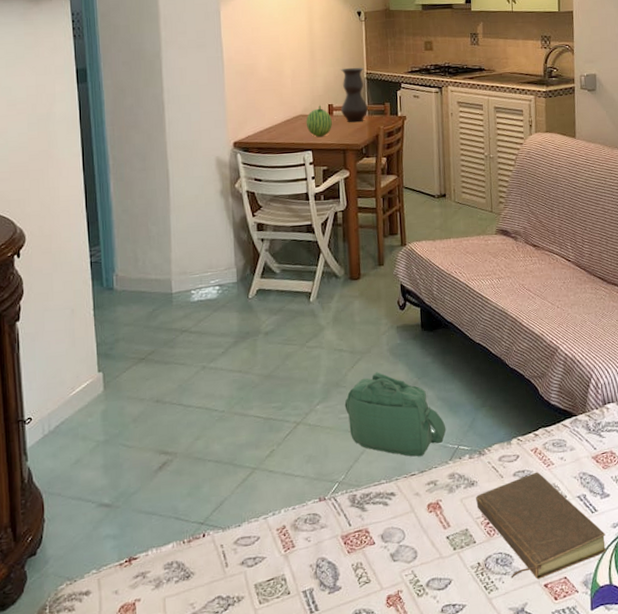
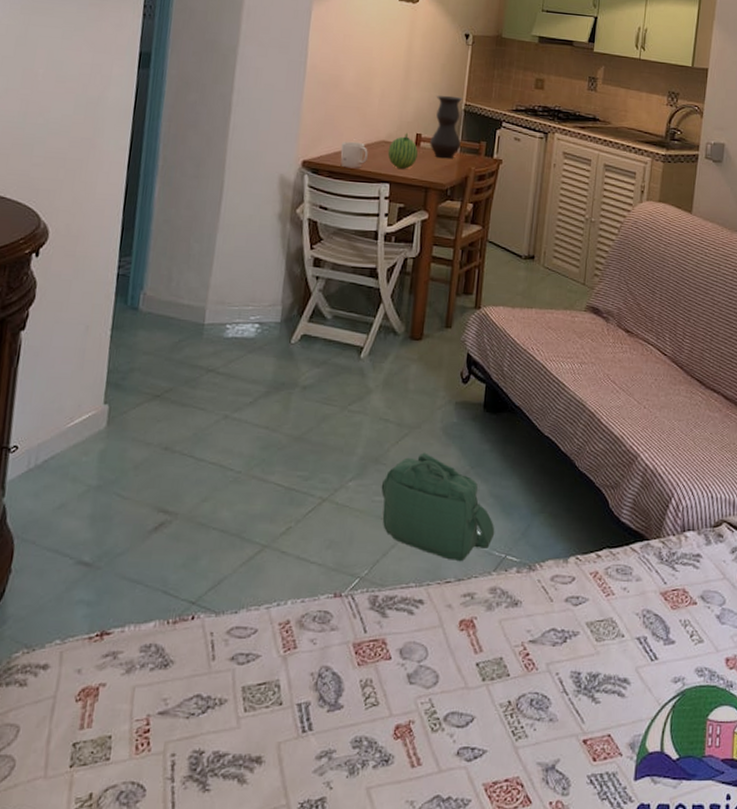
mug: none [264,119,289,143] -> present [340,141,368,169]
book: present [476,471,607,580] -> none [517,600,664,732]

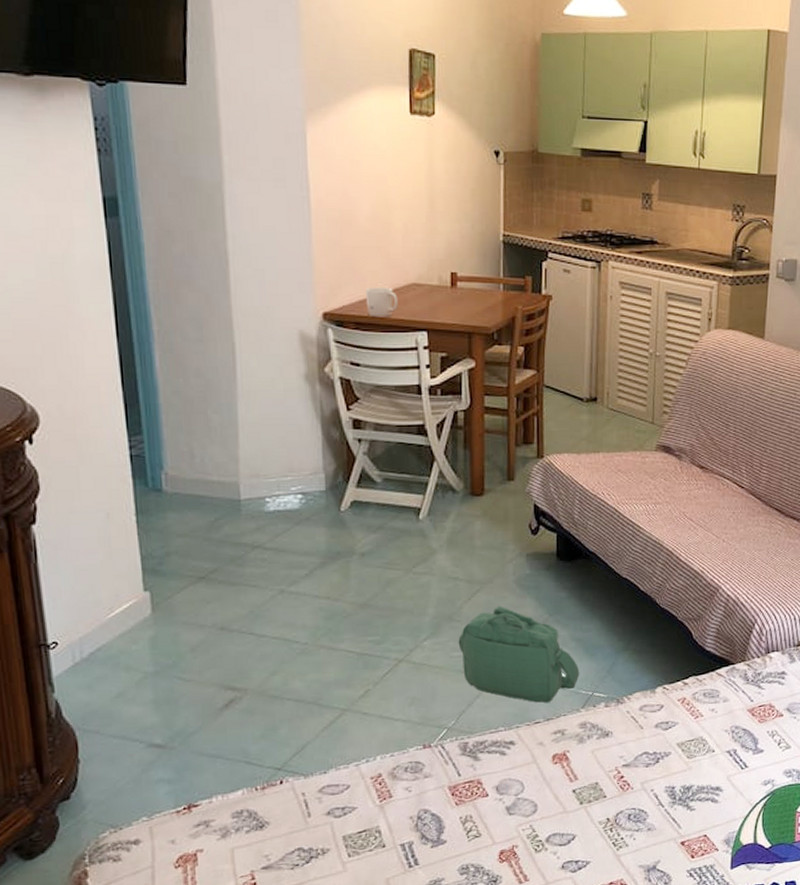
fruit: present [387,133,418,170] -> none [420,272,455,315]
vase: present [430,95,463,158] -> none [468,225,503,298]

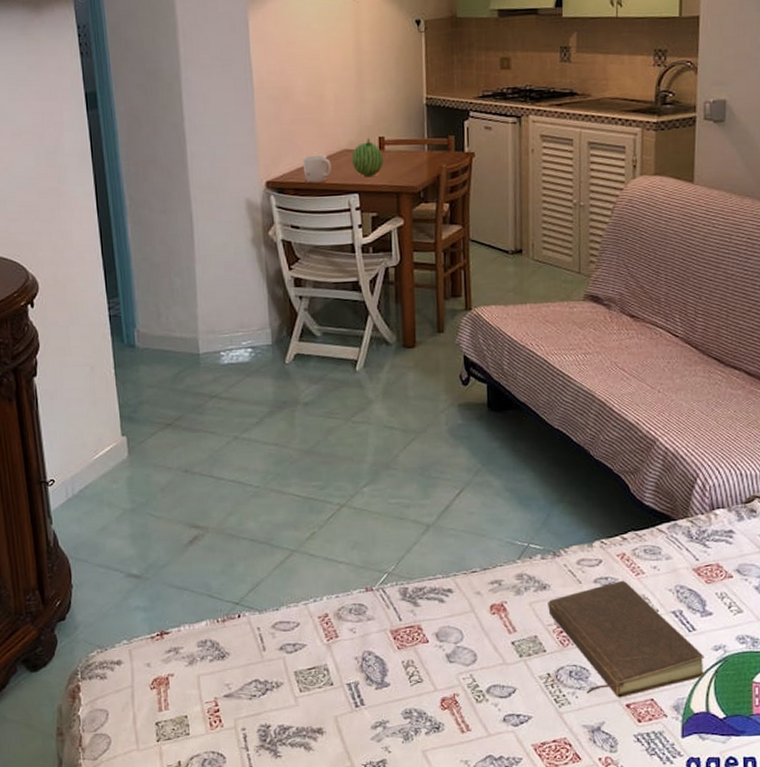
fruit: none [420,272,455,315] -> present [351,138,383,178]
shoulder bag: present [458,605,580,703] -> none [395,454,515,553]
book: none [610,723,755,837] -> present [548,580,705,698]

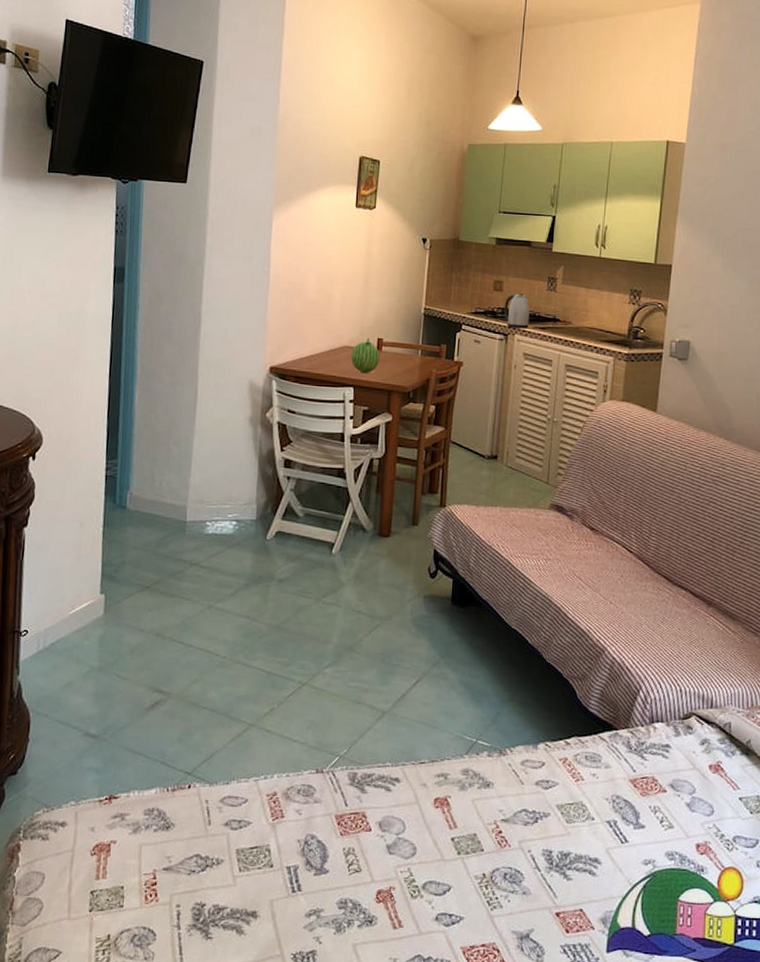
mug: present [302,154,332,183] -> none [305,347,332,374]
kettle: none [514,69,544,109] -> present [503,293,530,329]
book: present [548,580,705,698] -> none [489,785,634,906]

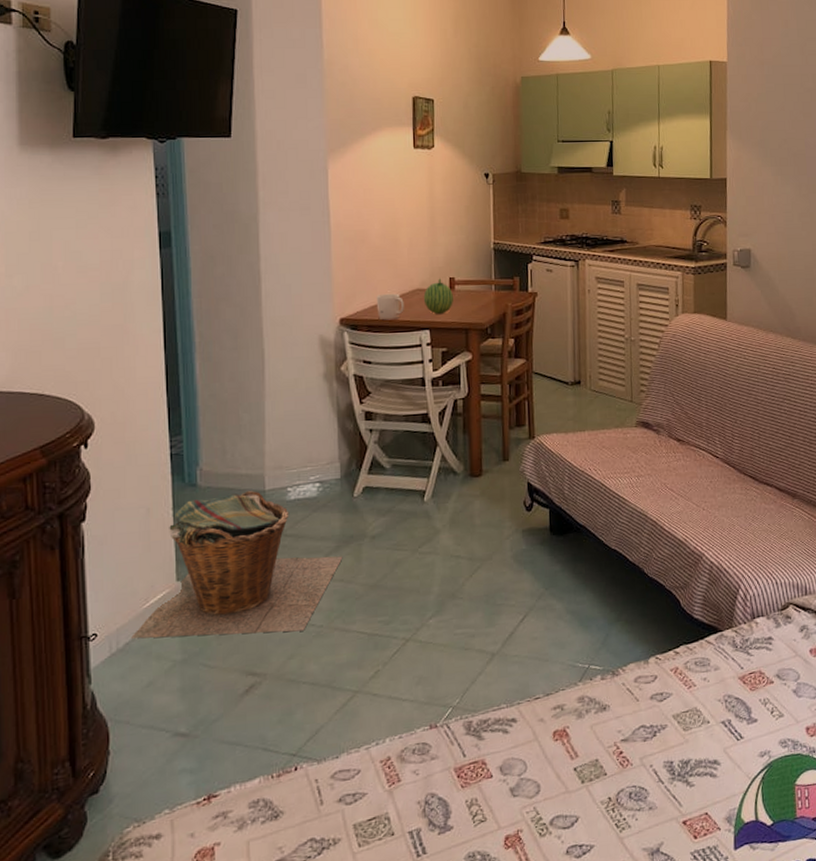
laundry basket: none [57,519,251,659] -> present [131,490,343,639]
mug: none [305,347,332,374] -> present [376,293,404,320]
kettle: present [503,293,530,329] -> none [572,219,598,254]

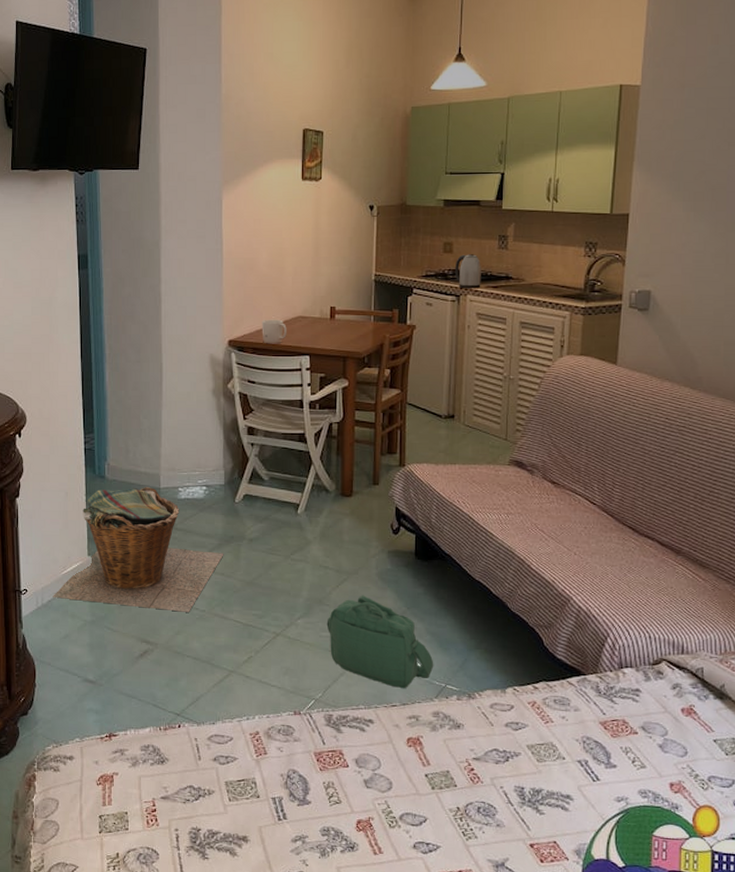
fruit: present [423,278,453,315] -> none [305,307,333,342]
shoulder bag: none [461,581,576,678] -> present [326,595,434,689]
kettle: none [572,219,598,254] -> present [454,254,481,289]

